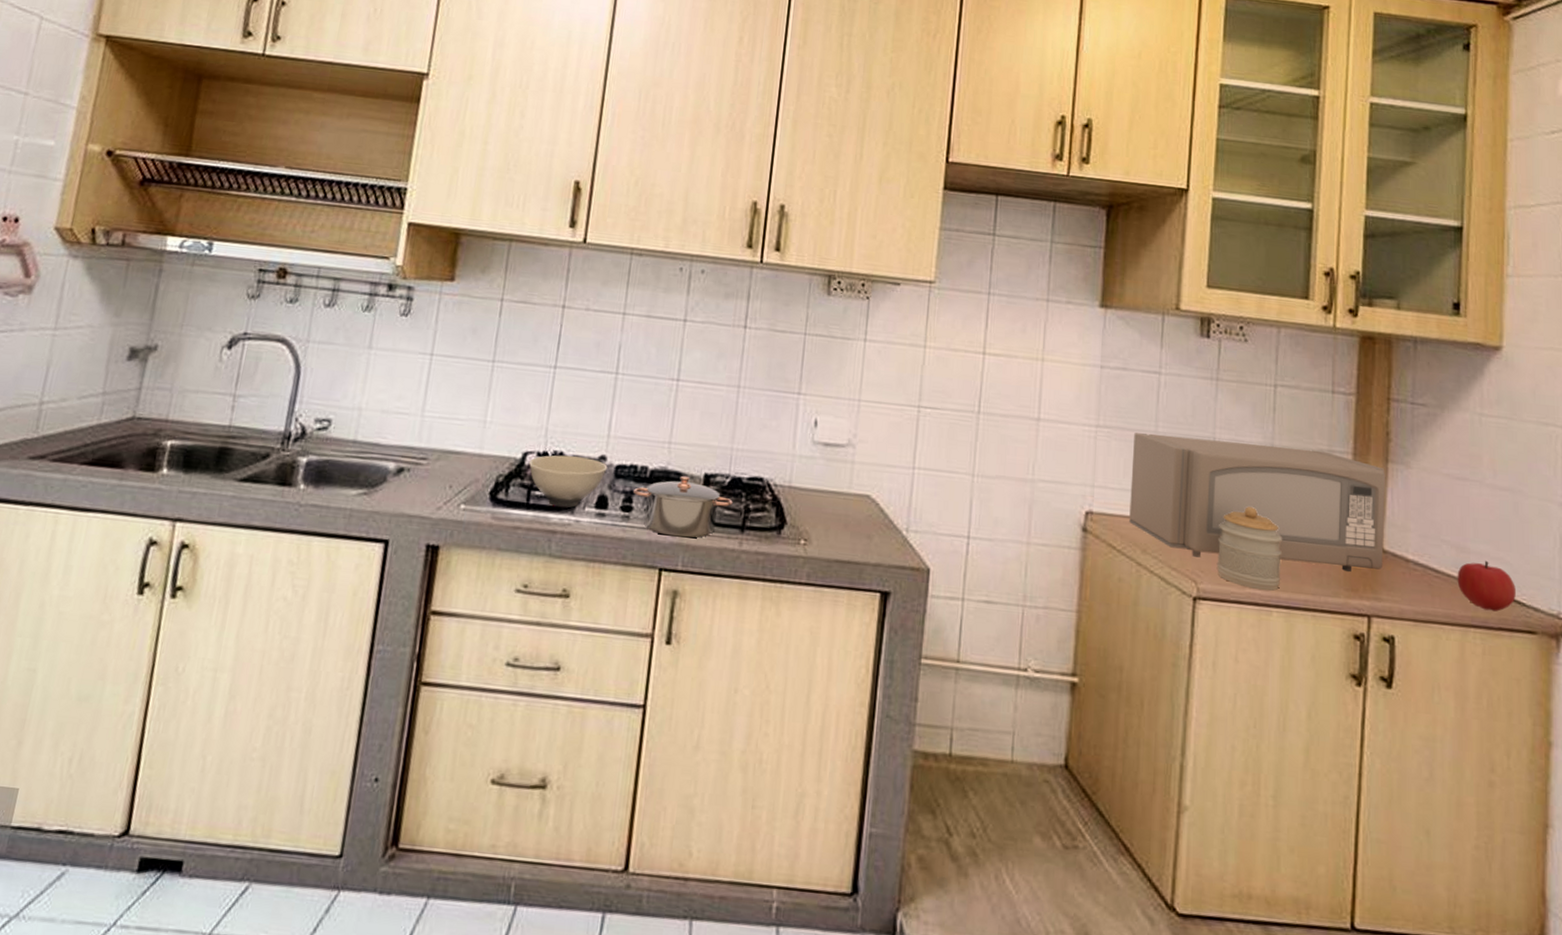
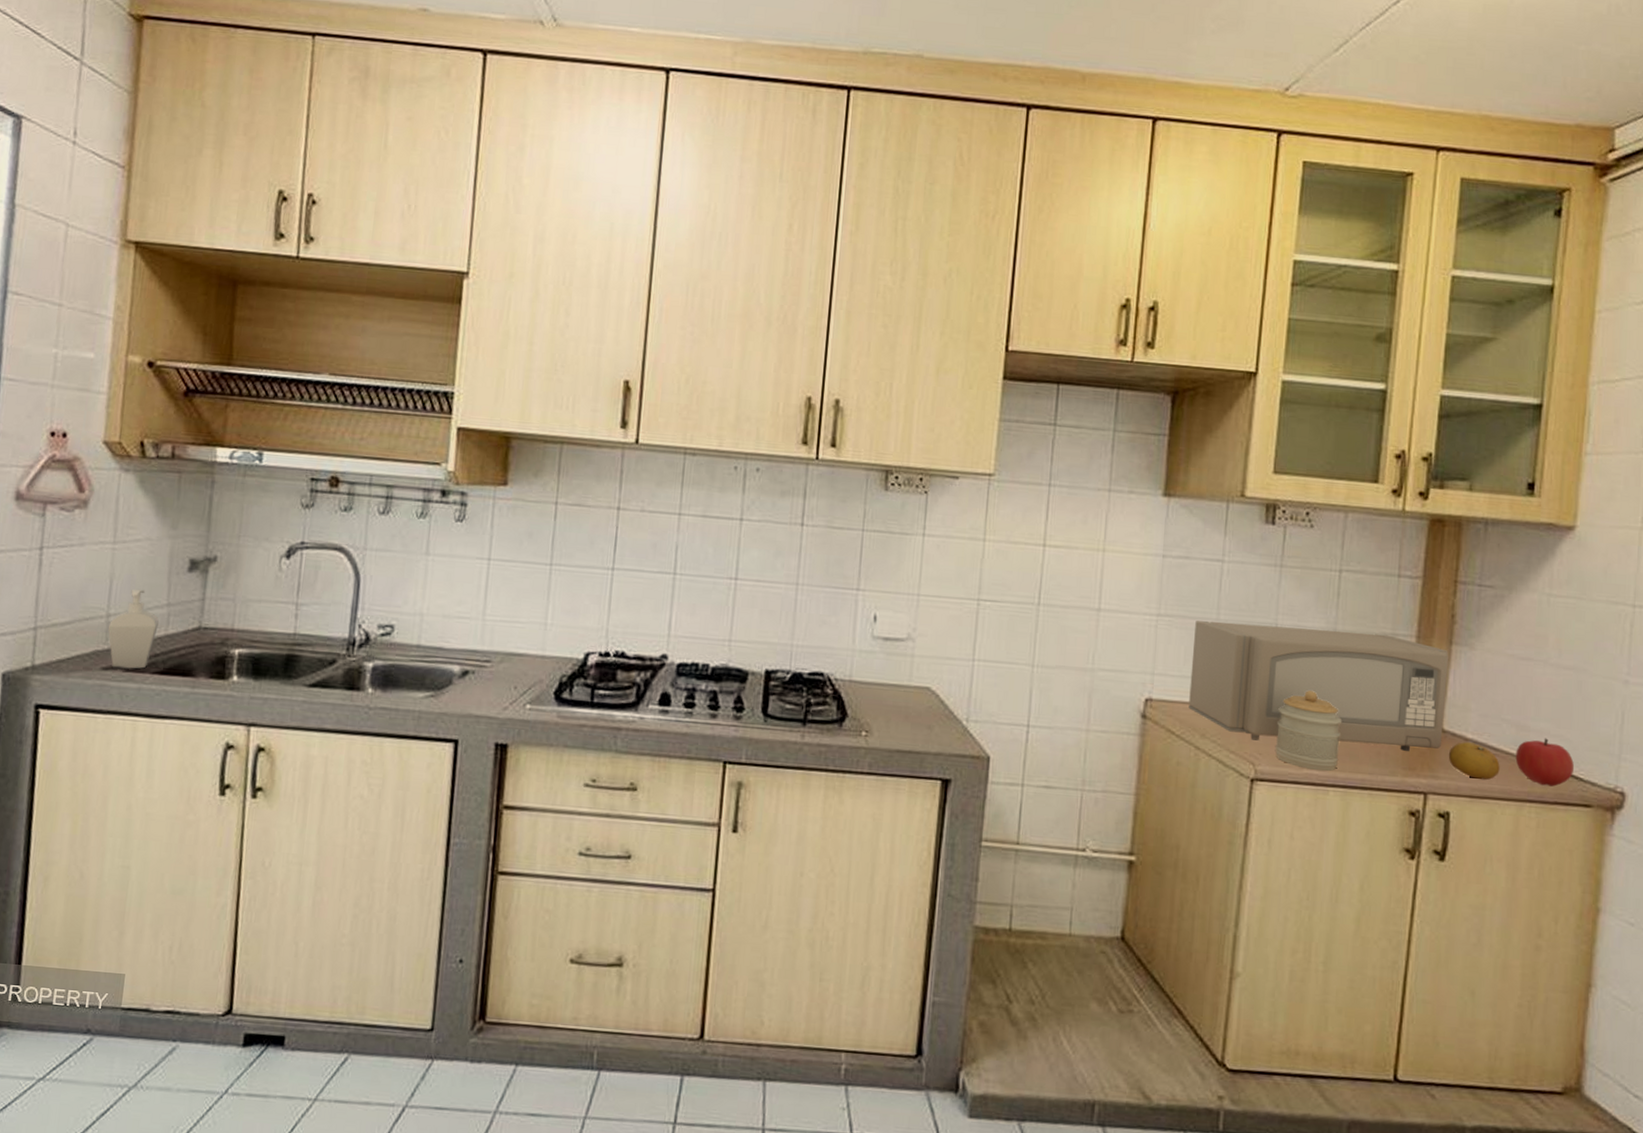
soap bottle: none [39,376,93,459] -> present [107,589,160,670]
bowl: present [529,455,608,508] -> none [591,655,669,706]
cooking pot: present [632,475,733,539] -> none [695,672,794,733]
fruit: none [1390,563,1442,604] -> present [1448,742,1500,781]

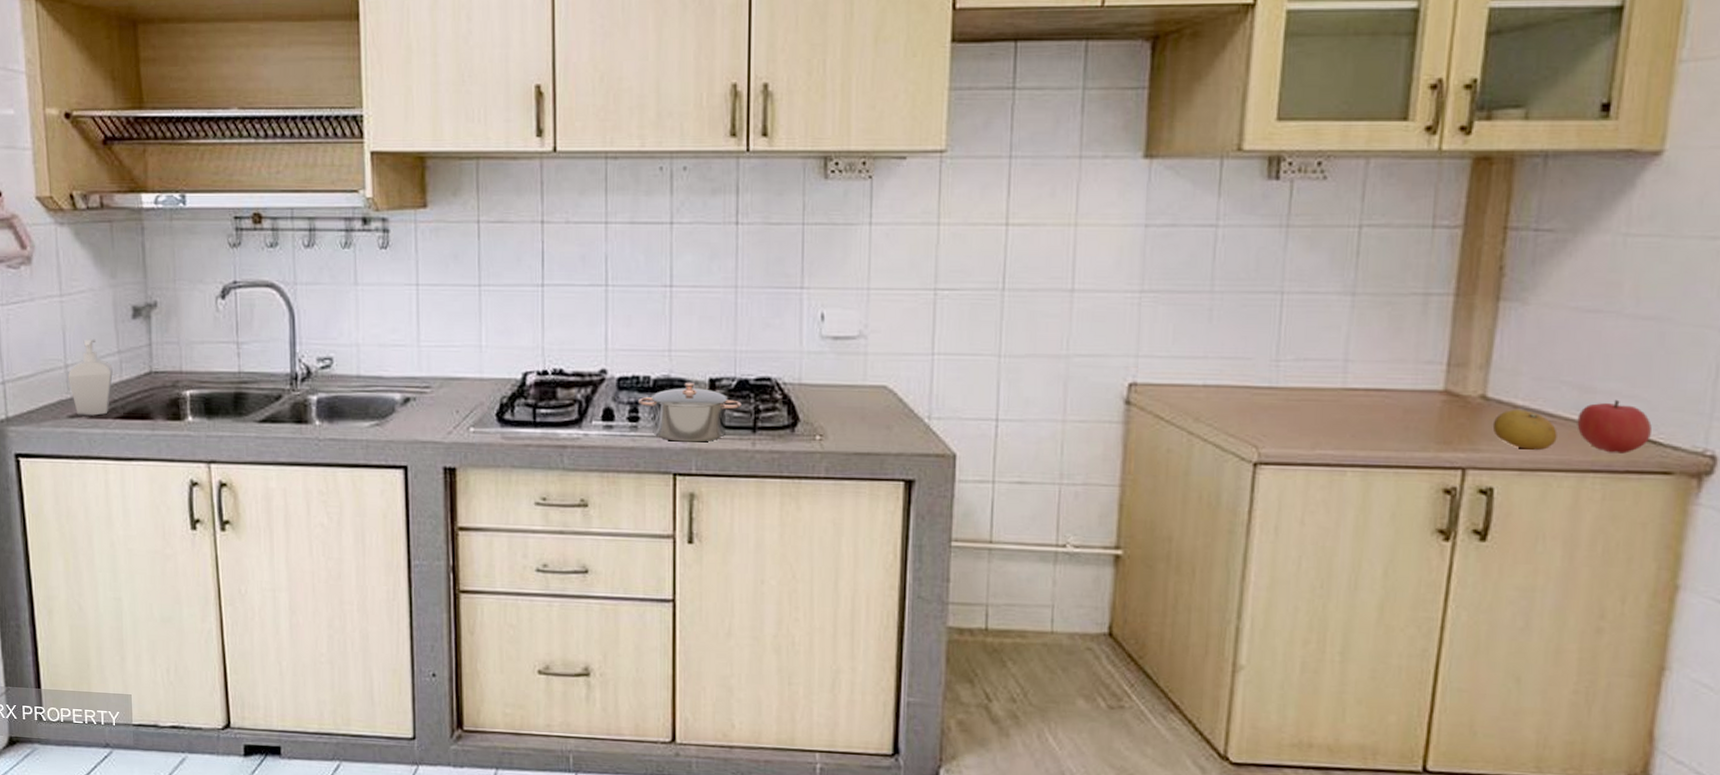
cooking pot: none [695,672,794,733] -> present [637,382,742,443]
microwave: present [1188,621,1449,751] -> none [1179,294,1496,423]
jar: present [1274,690,1341,772] -> none [1281,363,1361,451]

